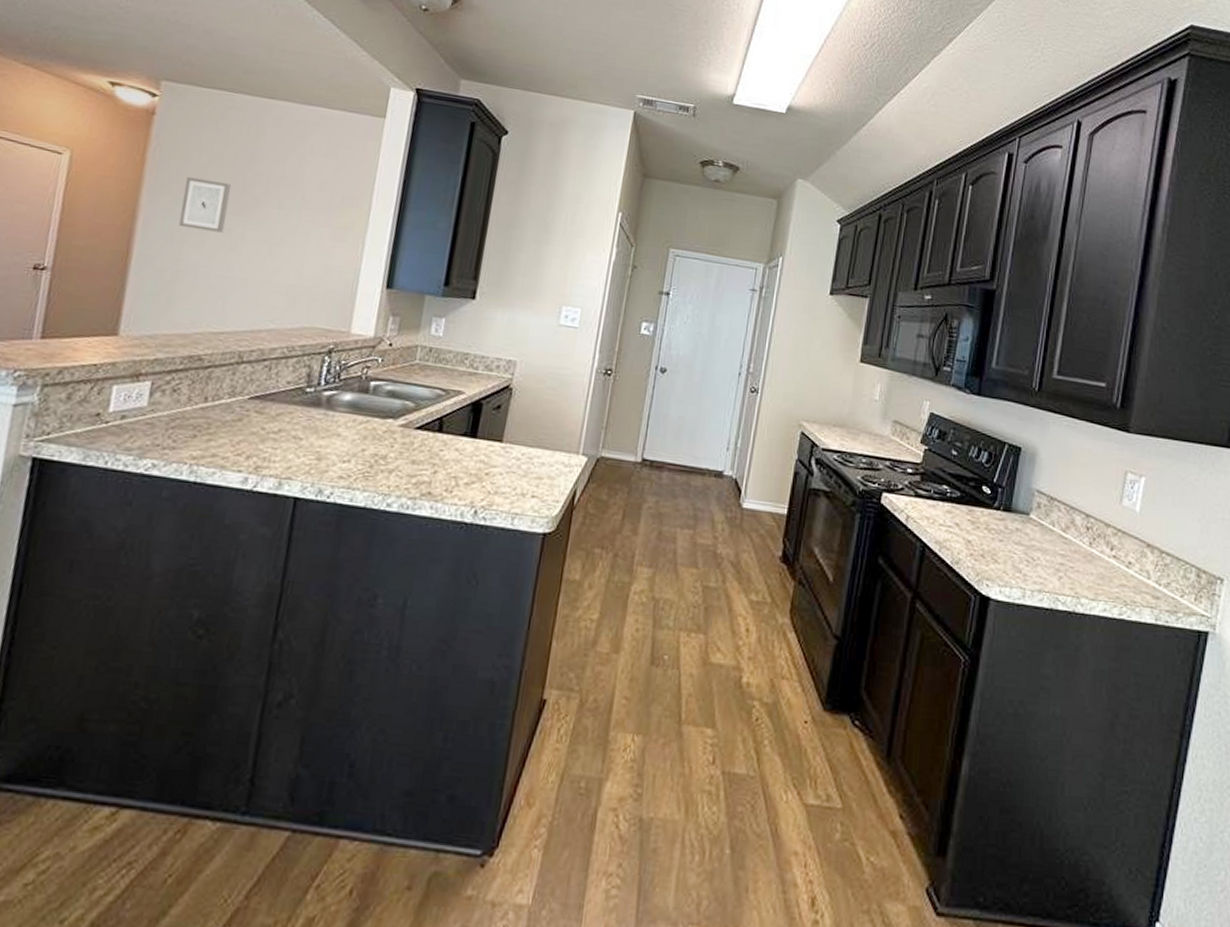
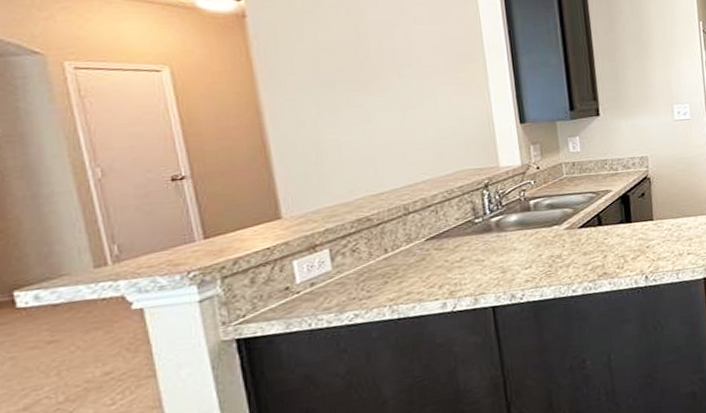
wall art: present [178,177,231,233] -> none [300,65,354,113]

